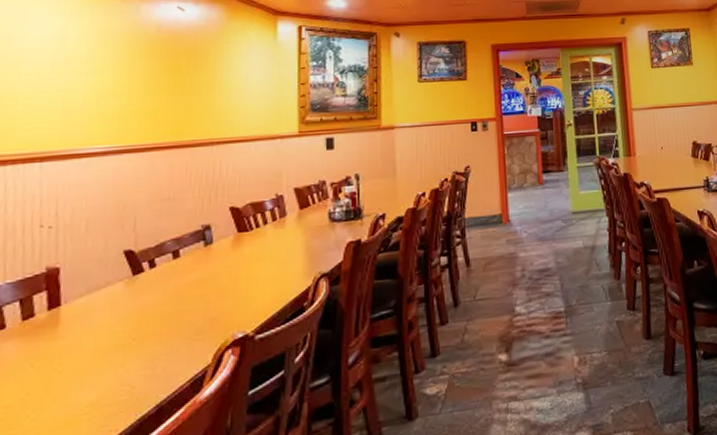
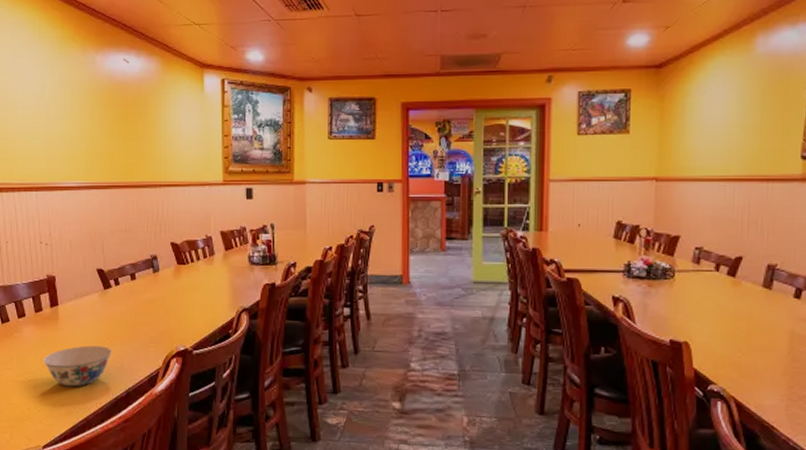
bowl: none [29,350,139,417] -> present [44,345,111,387]

